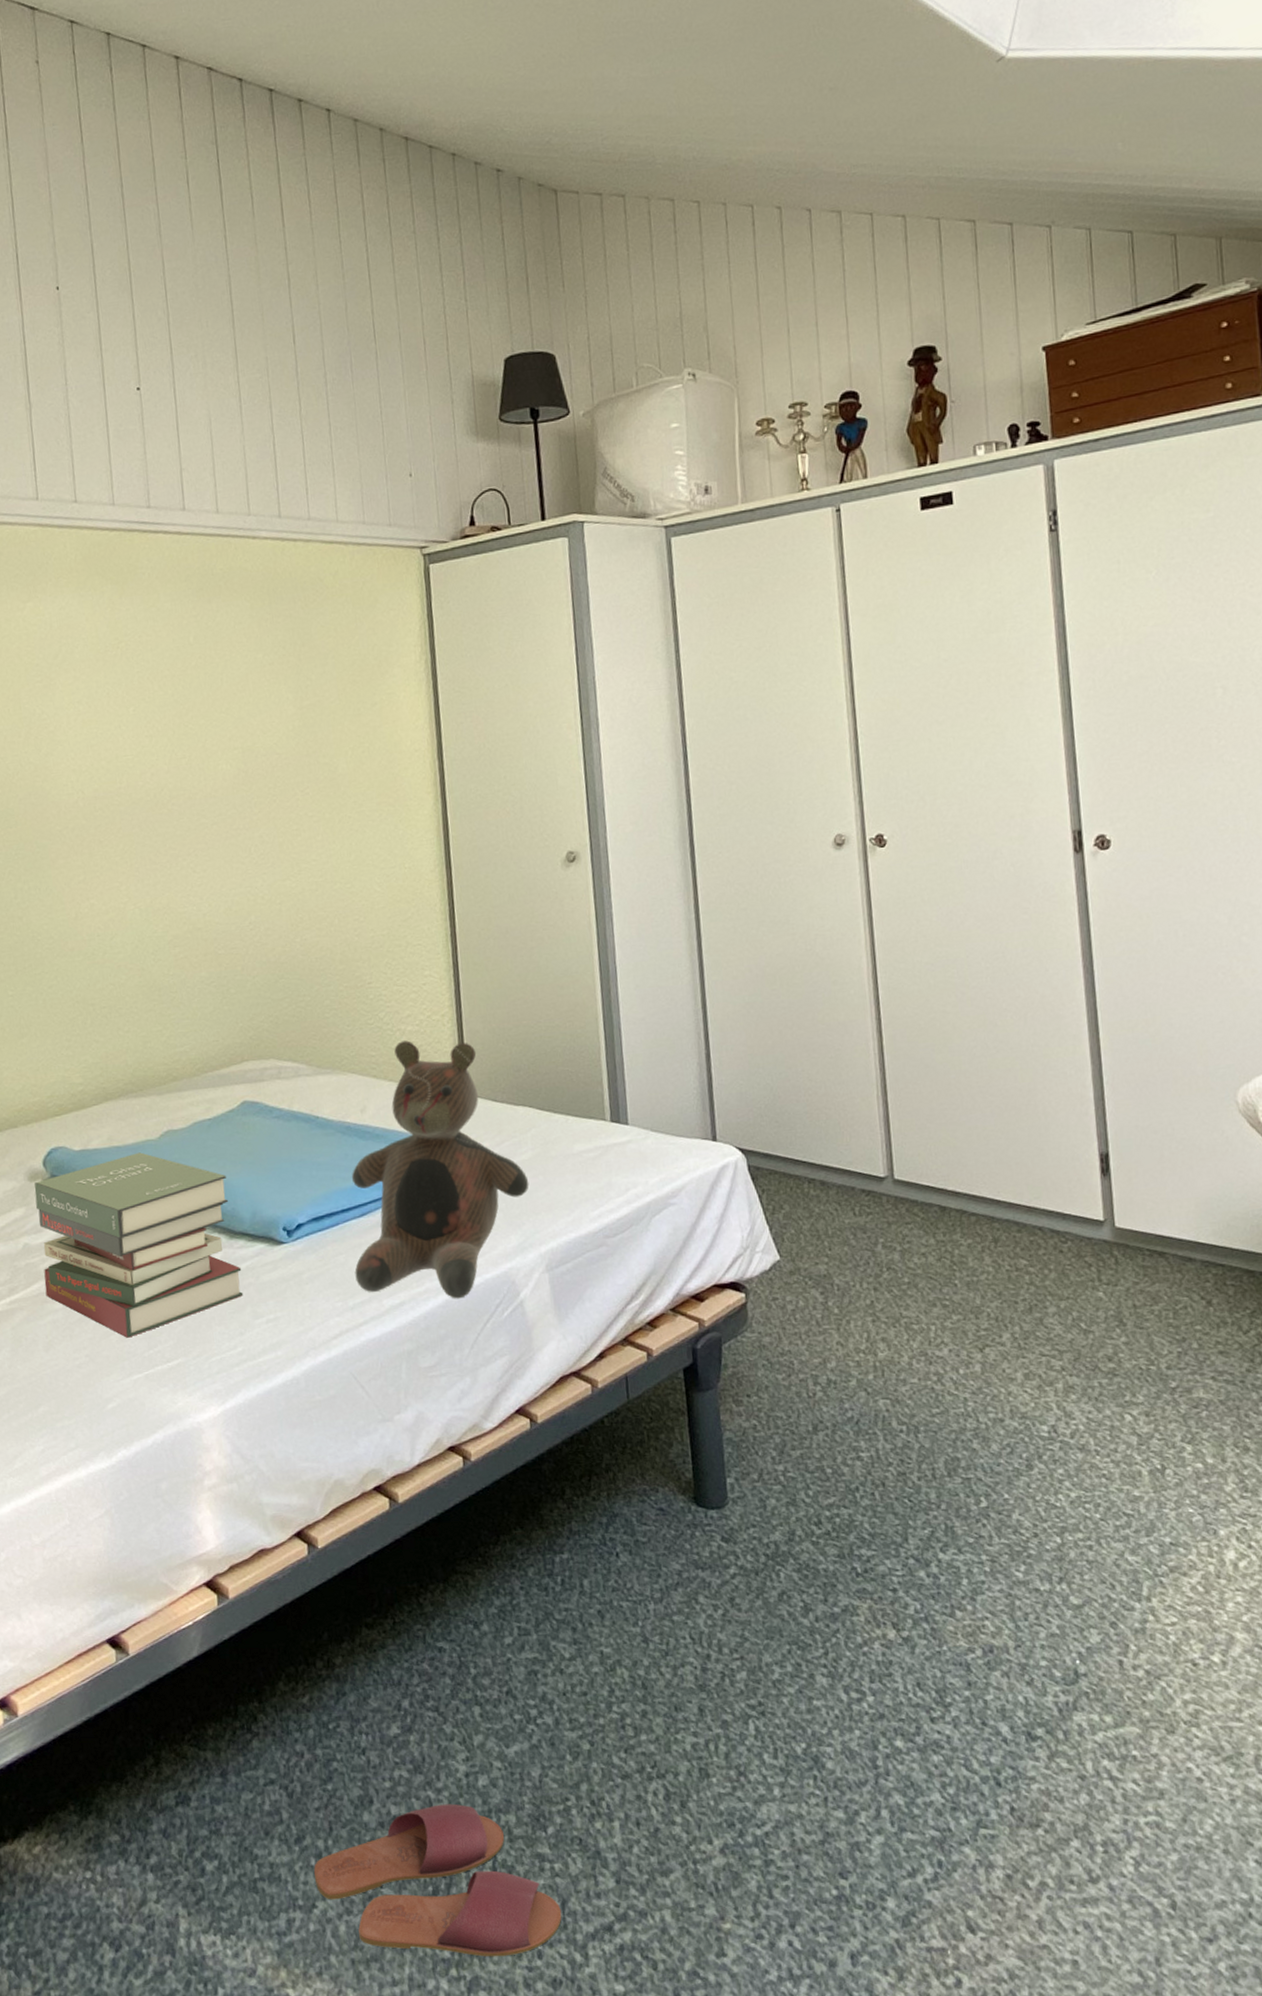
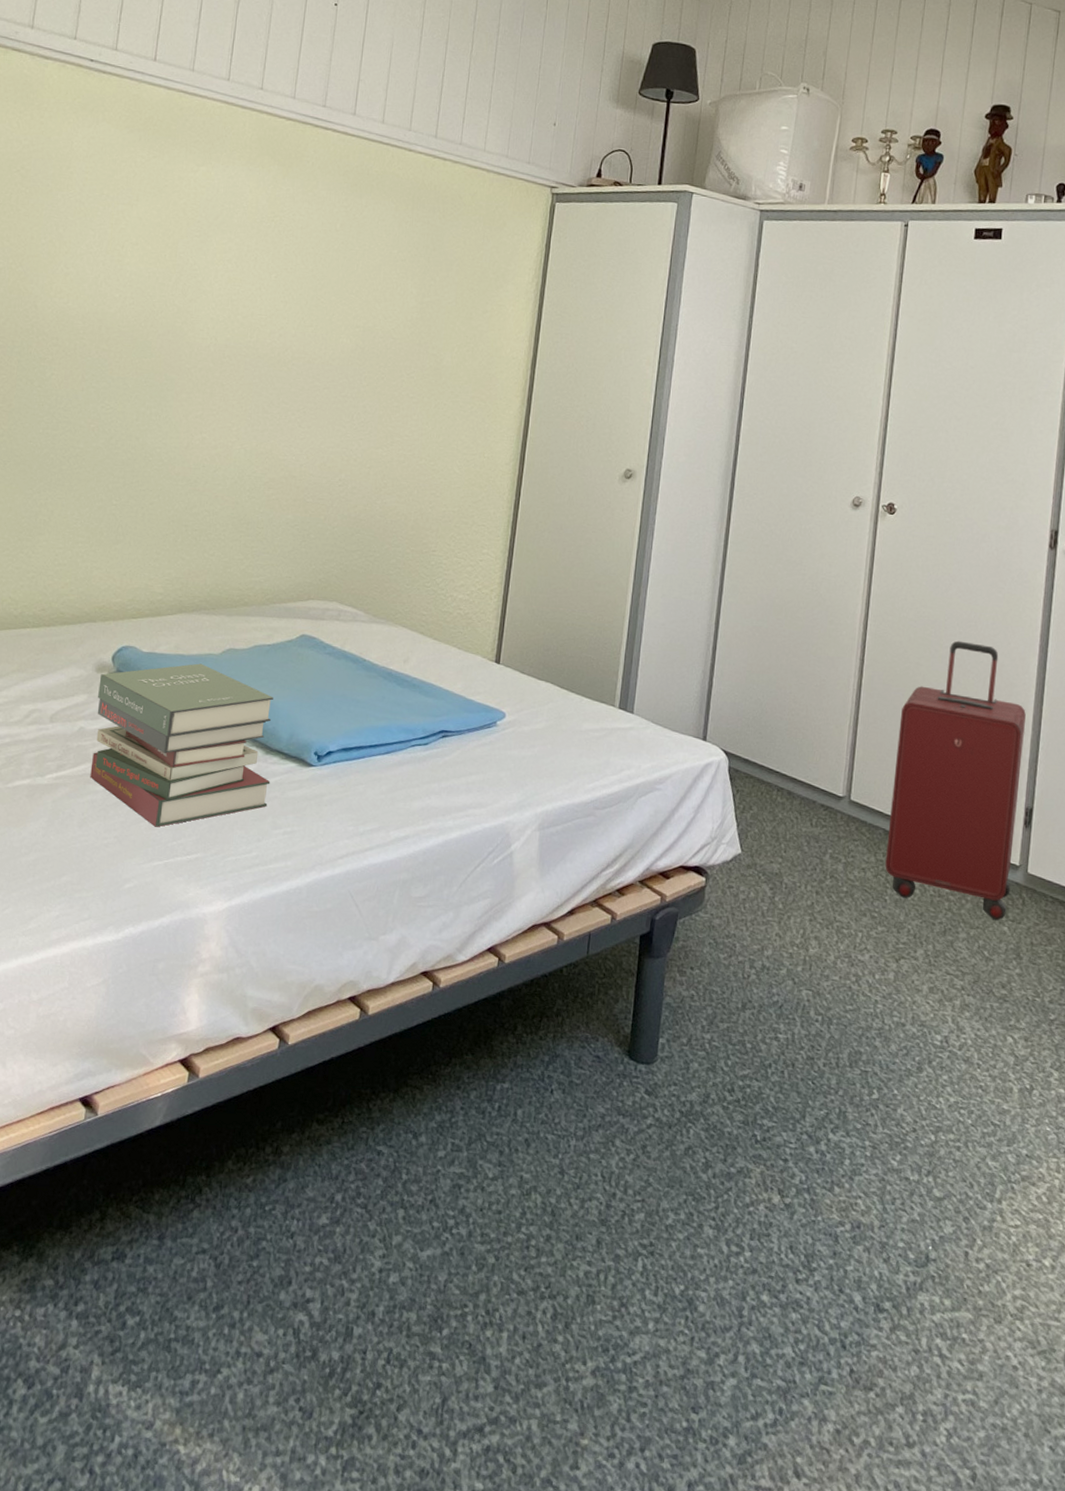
slippers: present [314,1803,562,1957] -> none [224,1294,441,1442]
teddy bear: present [351,1040,529,1299] -> none [370,606,538,841]
suitcase: none [934,976,1099,1287] -> present [885,640,1026,921]

